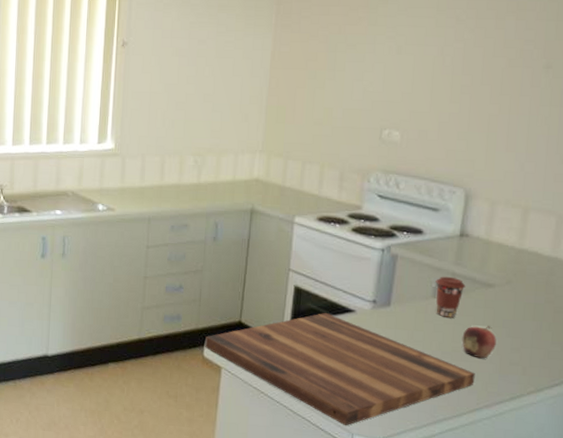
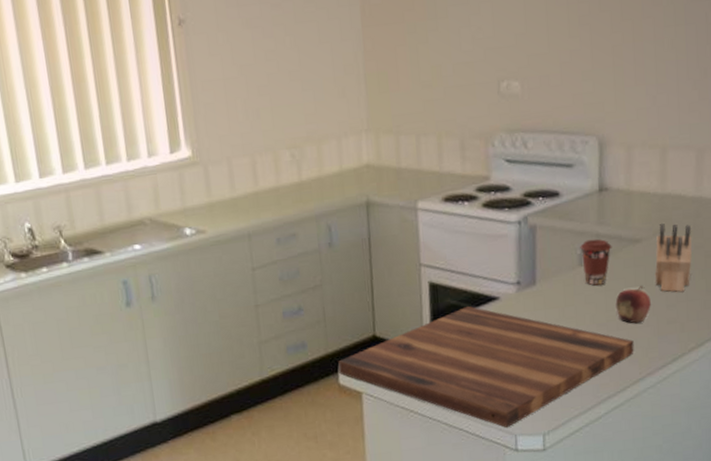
knife block: none [502,274,544,339] -> present [654,223,693,293]

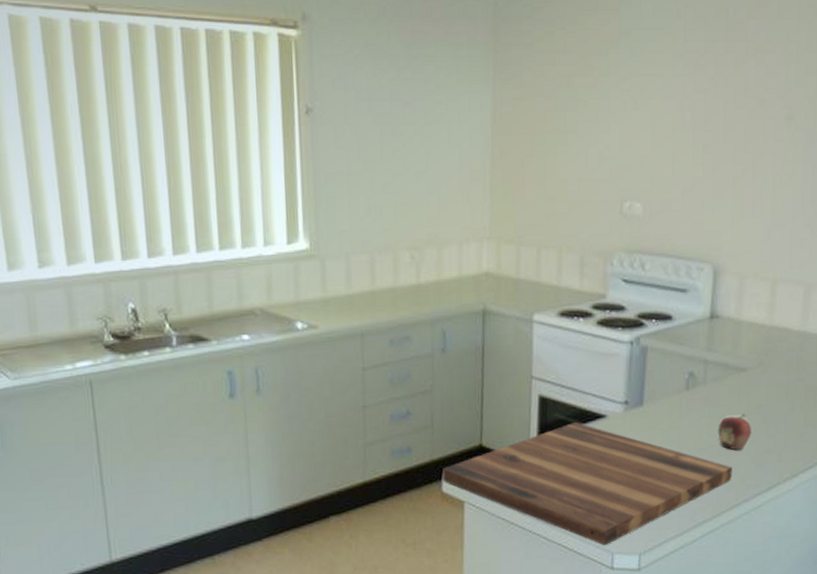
coffee cup: present [580,238,612,286] -> none [688,364,719,410]
knife block: present [654,223,693,293] -> none [757,354,795,423]

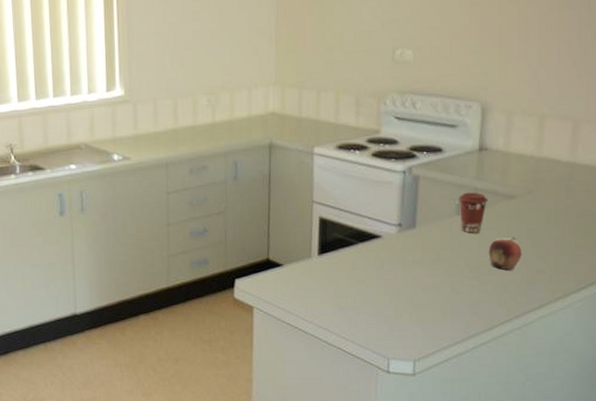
cutting board: present [443,422,732,546] -> none [235,241,504,352]
coffee cup: none [688,364,719,410] -> present [458,192,488,233]

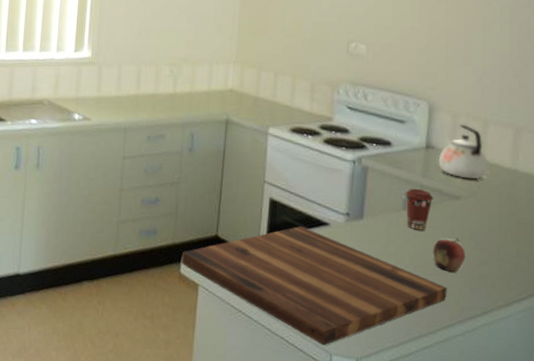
cutting board: none [235,241,504,352] -> present [182,226,447,346]
kettle: none [492,121,545,178] -> present [438,124,488,180]

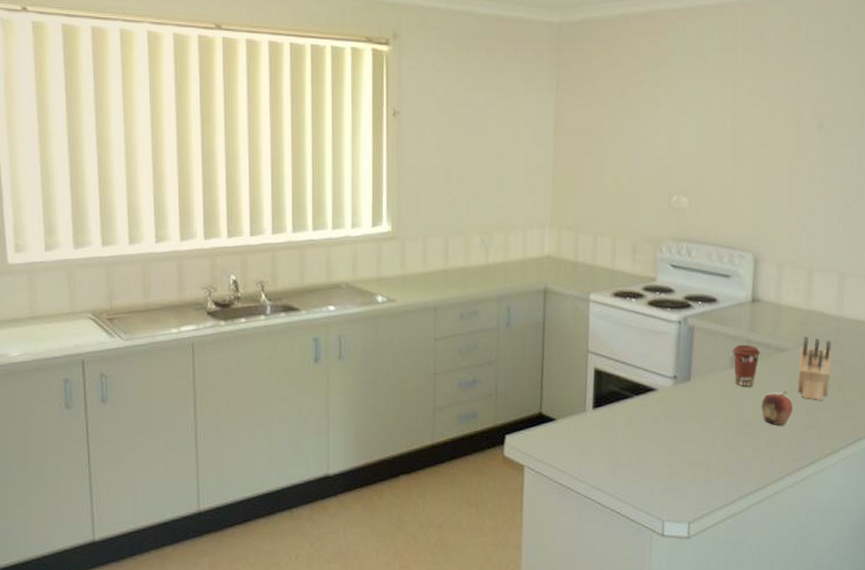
cutting board: present [182,226,447,346] -> none [505,395,776,513]
kettle: present [438,124,488,180] -> none [764,273,814,330]
knife block: none [470,186,507,252] -> present [797,336,832,401]

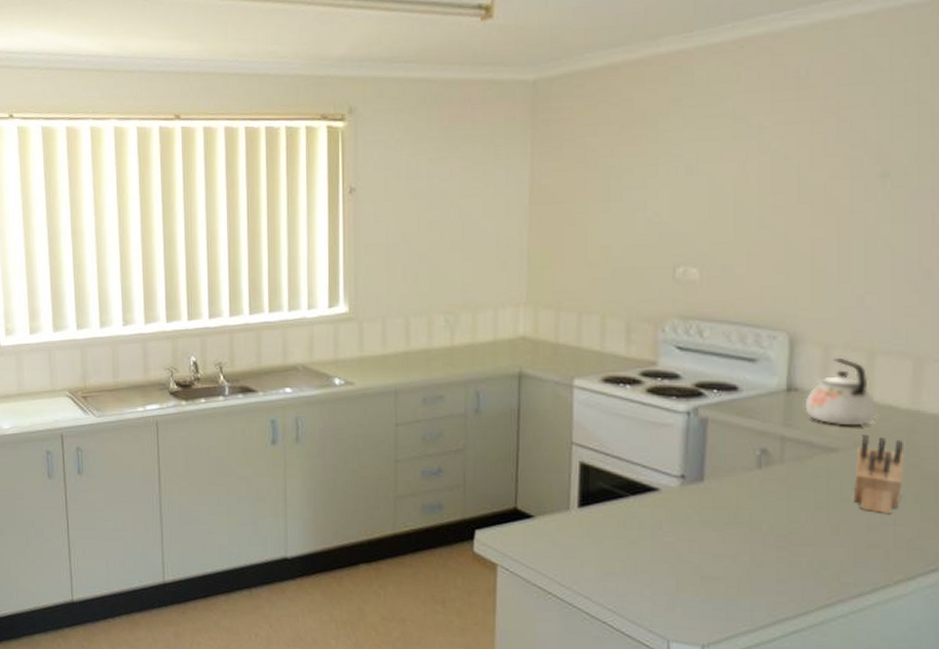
coffee cup: present [732,344,761,387] -> none [760,441,800,492]
fruit: present [761,392,793,426] -> none [801,500,847,542]
kettle: none [764,273,814,330] -> present [804,357,877,426]

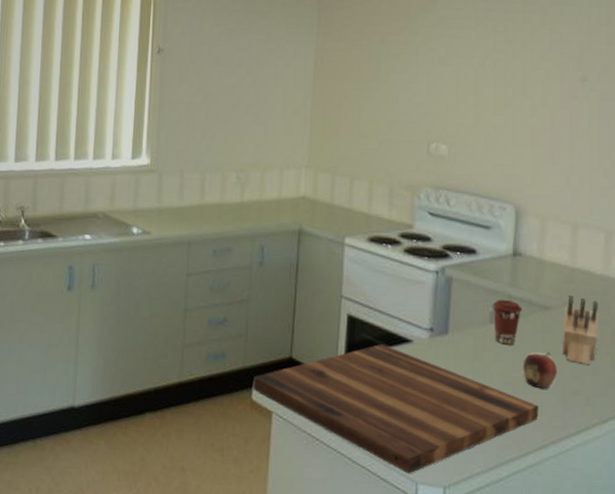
cutting board: none [474,493,822,631] -> present [253,344,539,474]
coffee cup: none [760,441,800,492] -> present [492,299,523,345]
fruit: none [801,500,847,542] -> present [523,352,557,389]
kettle: present [804,357,877,426] -> none [526,228,579,288]

